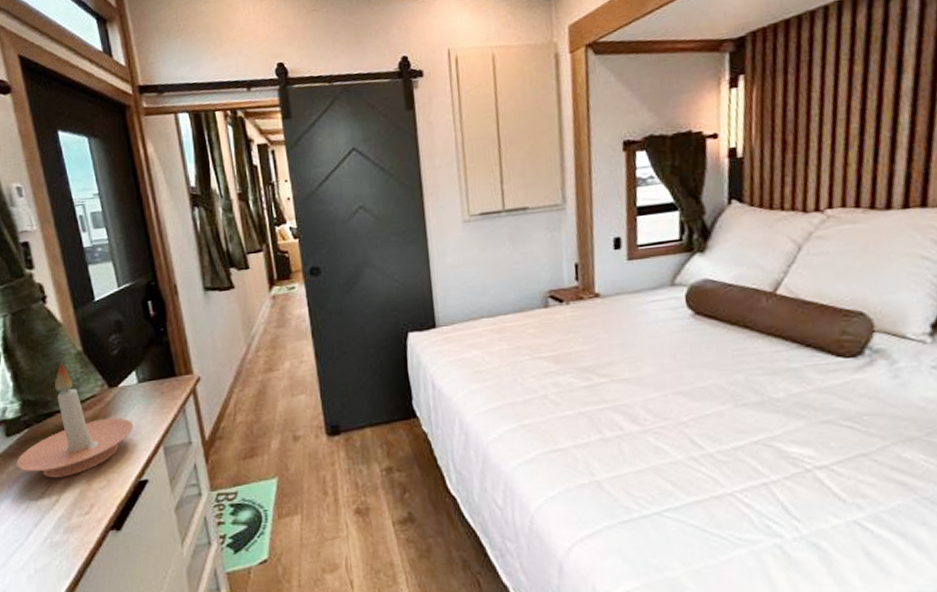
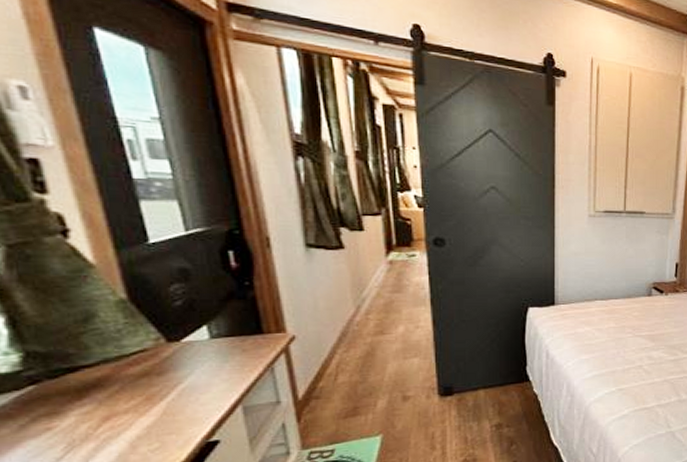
candle holder: present [17,363,134,478] -> none [14,310,202,442]

